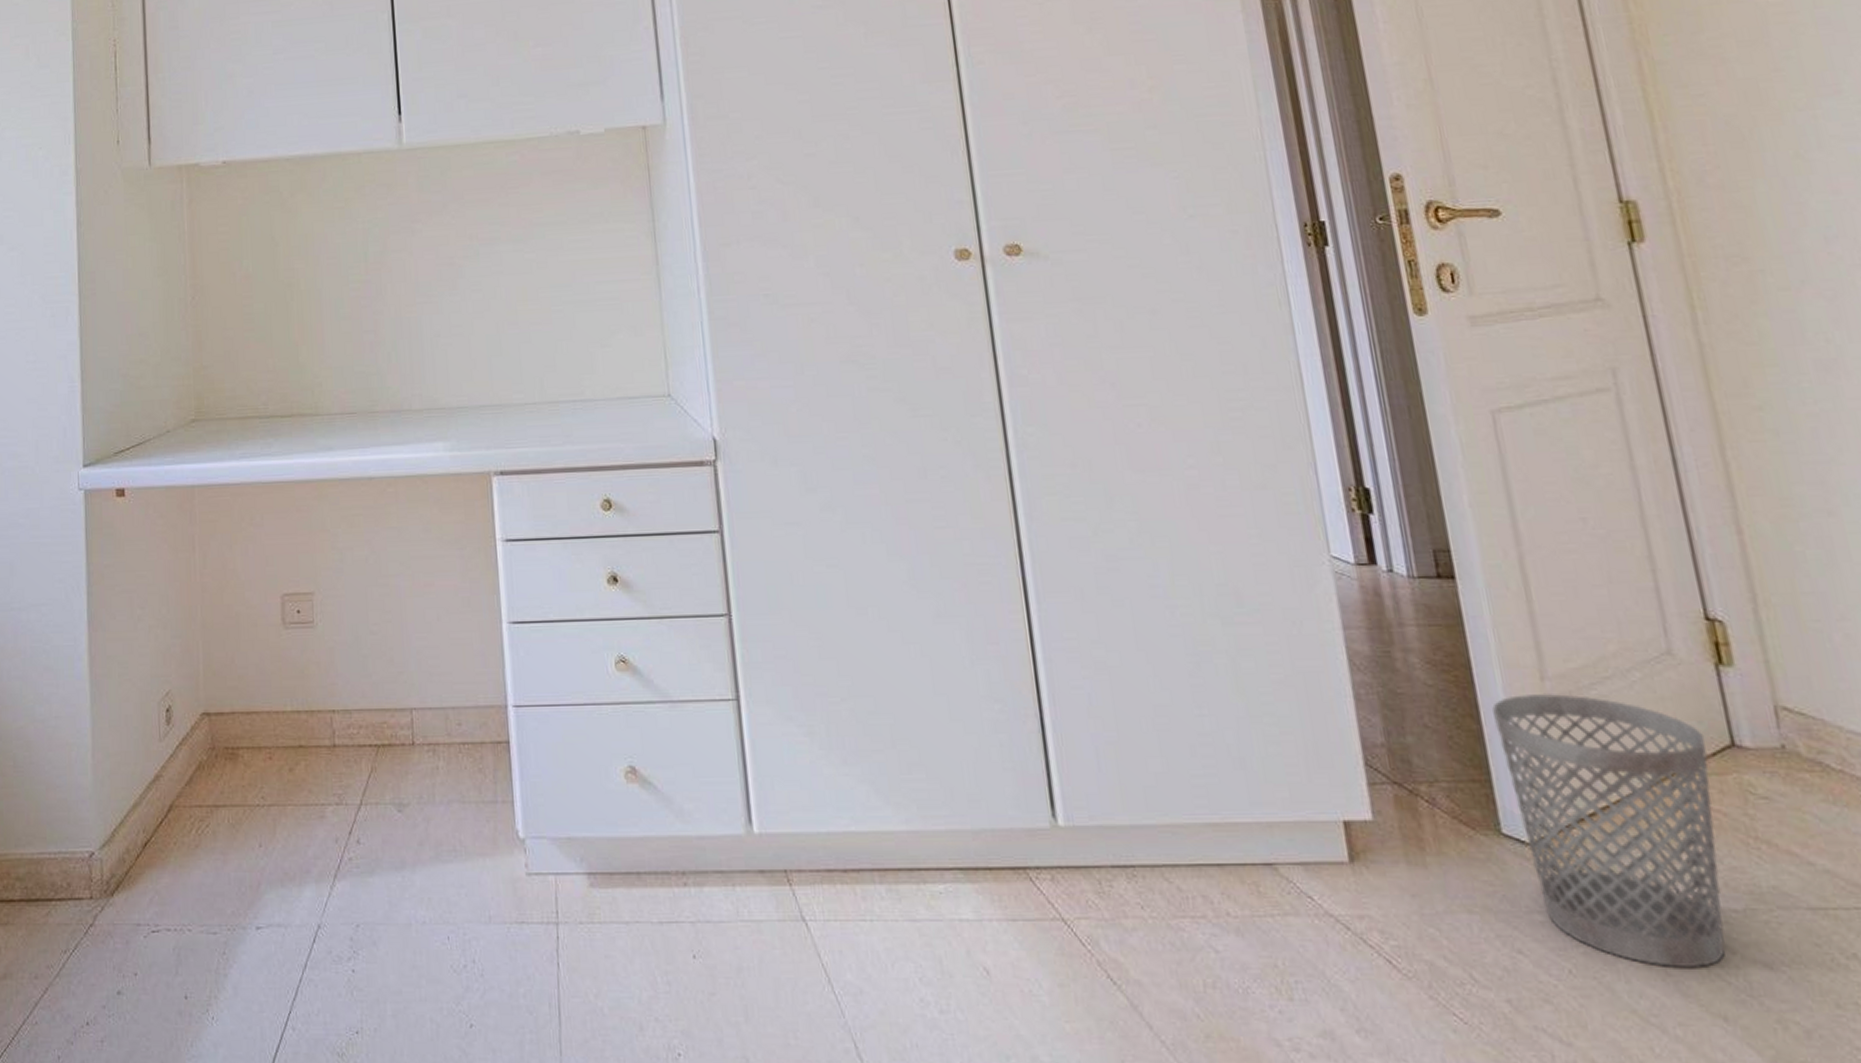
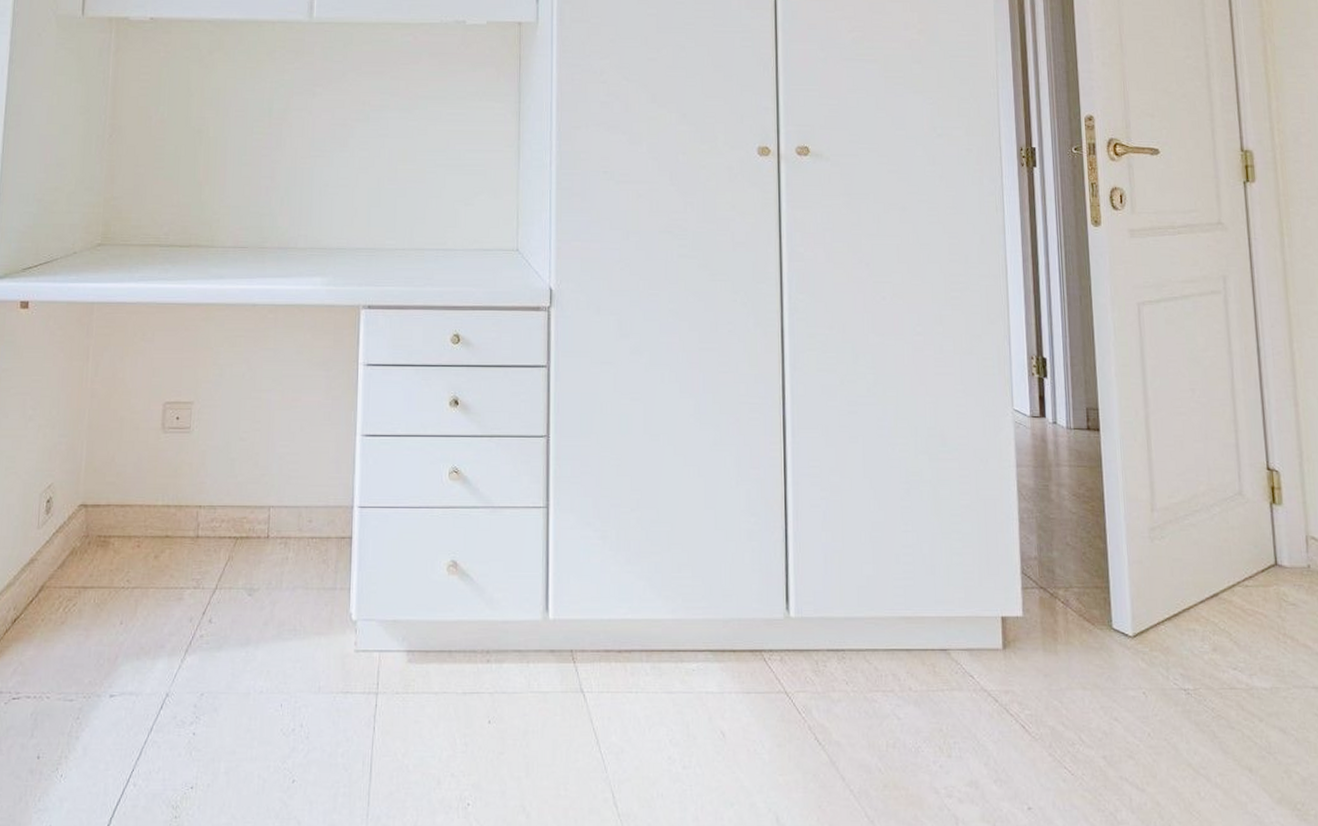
wastebasket: present [1492,693,1725,967] -> none [1116,521,1258,731]

